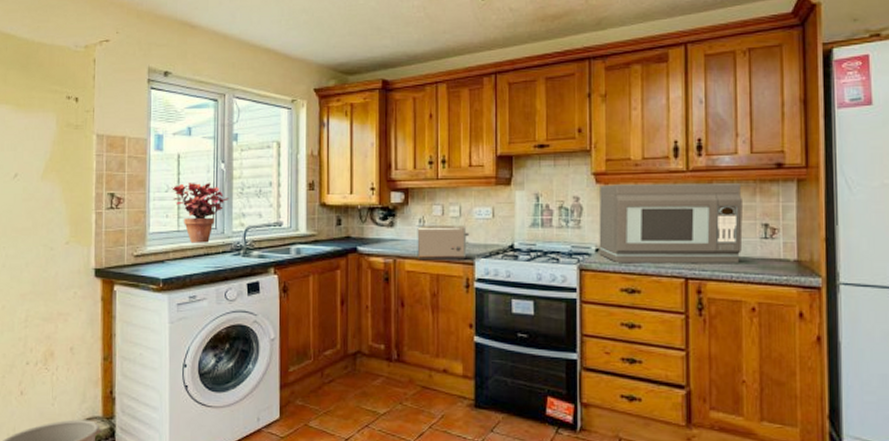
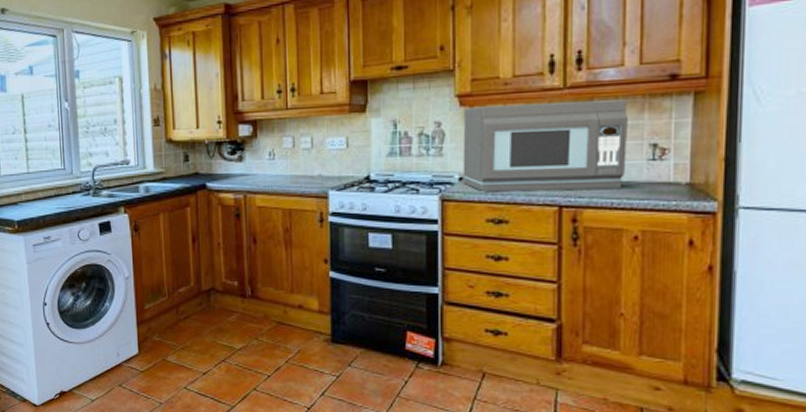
potted plant: present [171,183,229,243] -> none [18,123,75,184]
toaster: present [417,225,470,261] -> none [267,157,323,196]

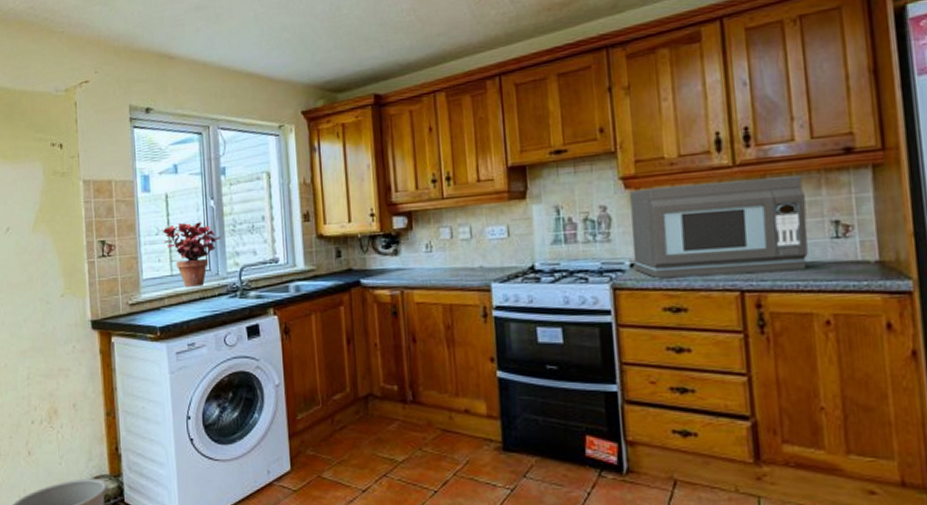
potted plant: none [18,123,75,184] -> present [162,222,221,287]

